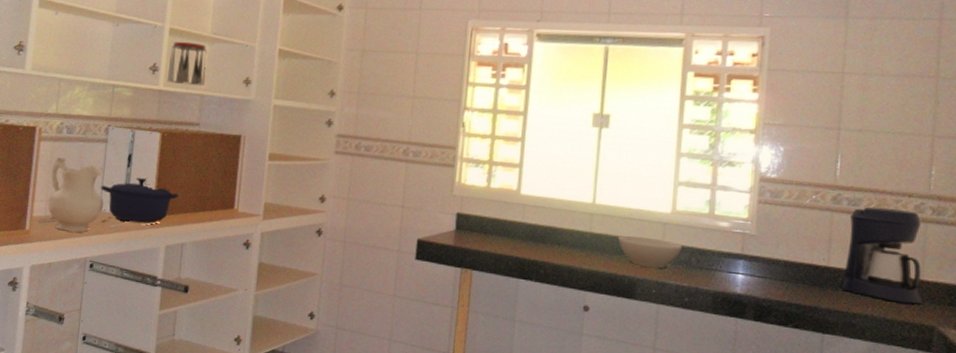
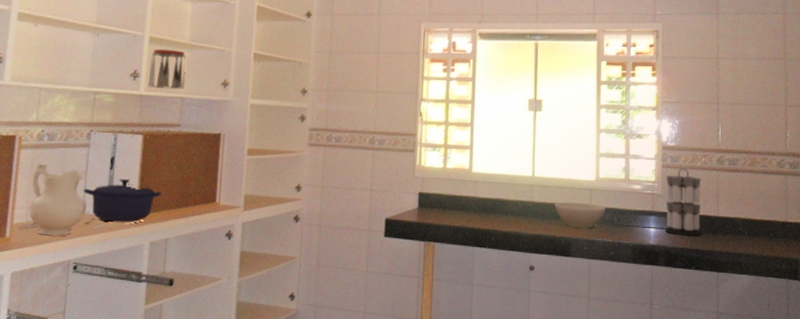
spice rack: none [757,206,809,289] -> present [665,168,701,236]
coffee maker: present [840,207,924,305] -> none [728,165,790,242]

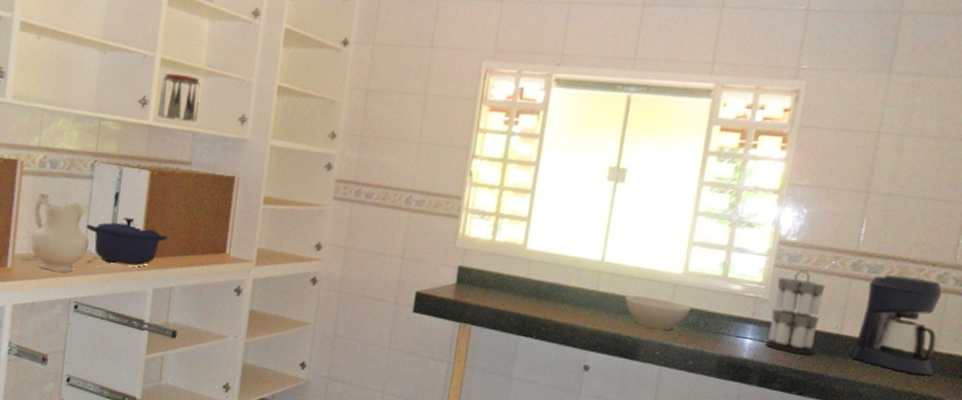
coffee maker: none [728,165,790,242] -> present [849,275,943,376]

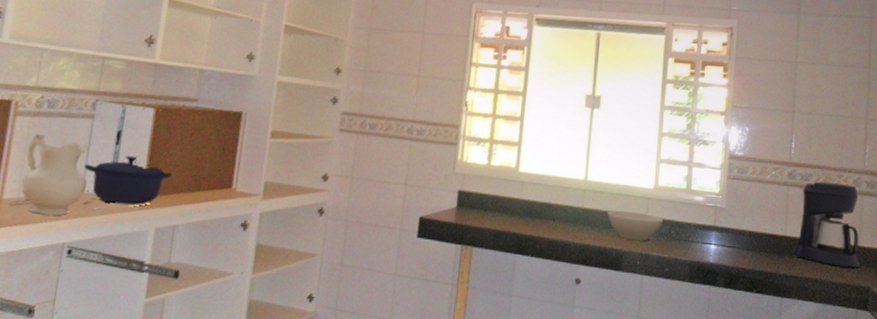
jar: present [157,73,201,123] -> none [164,13,209,61]
spice rack: present [765,270,826,356] -> none [727,181,770,257]

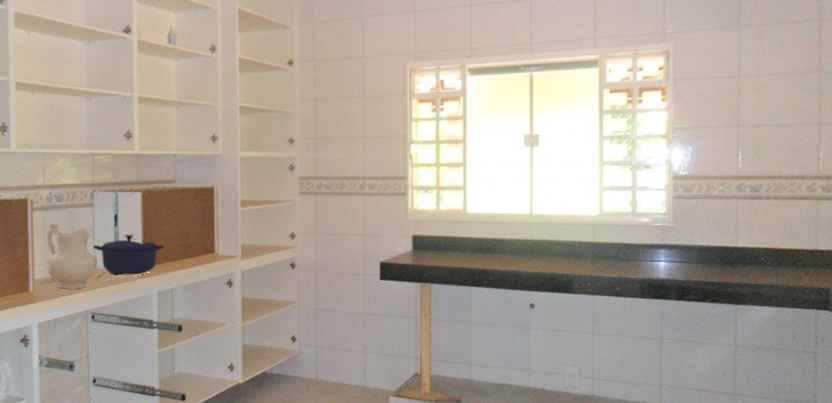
bowl: present [607,210,664,242] -> none [555,238,611,265]
coffee maker: present [795,181,862,268] -> none [748,190,820,271]

